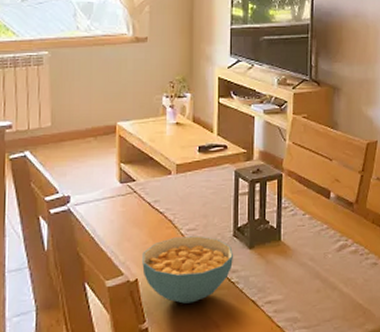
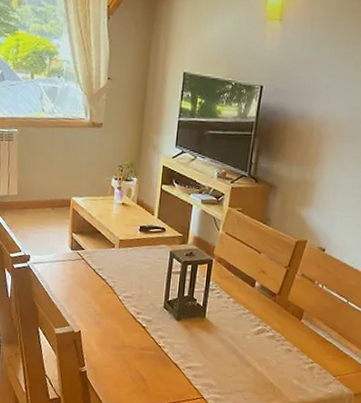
cereal bowl: present [142,236,233,304] -> none [85,301,162,357]

